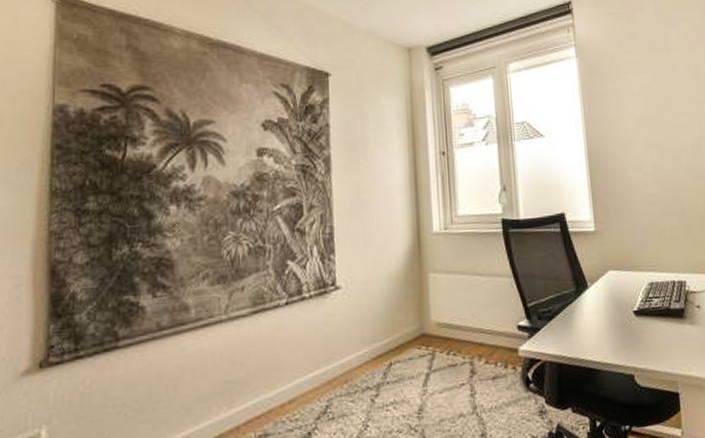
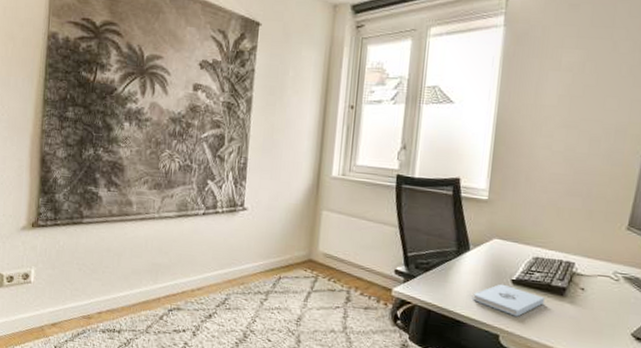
notepad: none [601,317,668,351] -> present [473,283,544,317]

